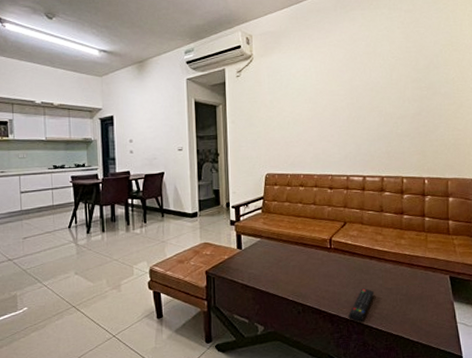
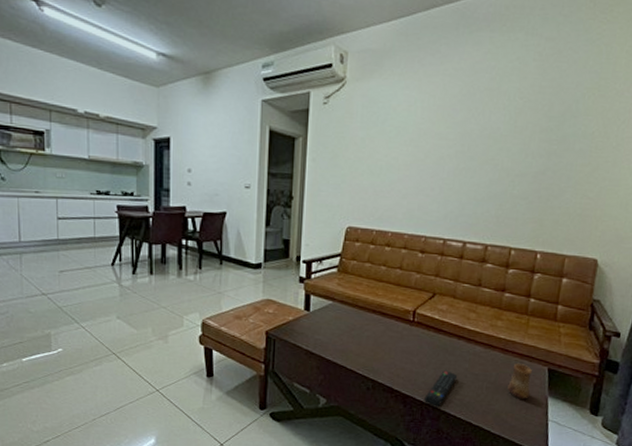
cup: none [418,275,438,307] -> present [507,364,532,399]

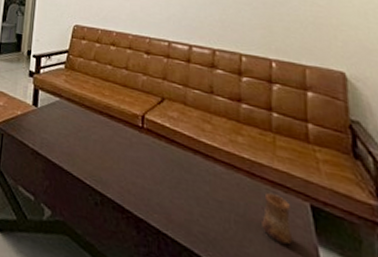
remote control: present [424,370,458,408] -> none [161,191,198,241]

